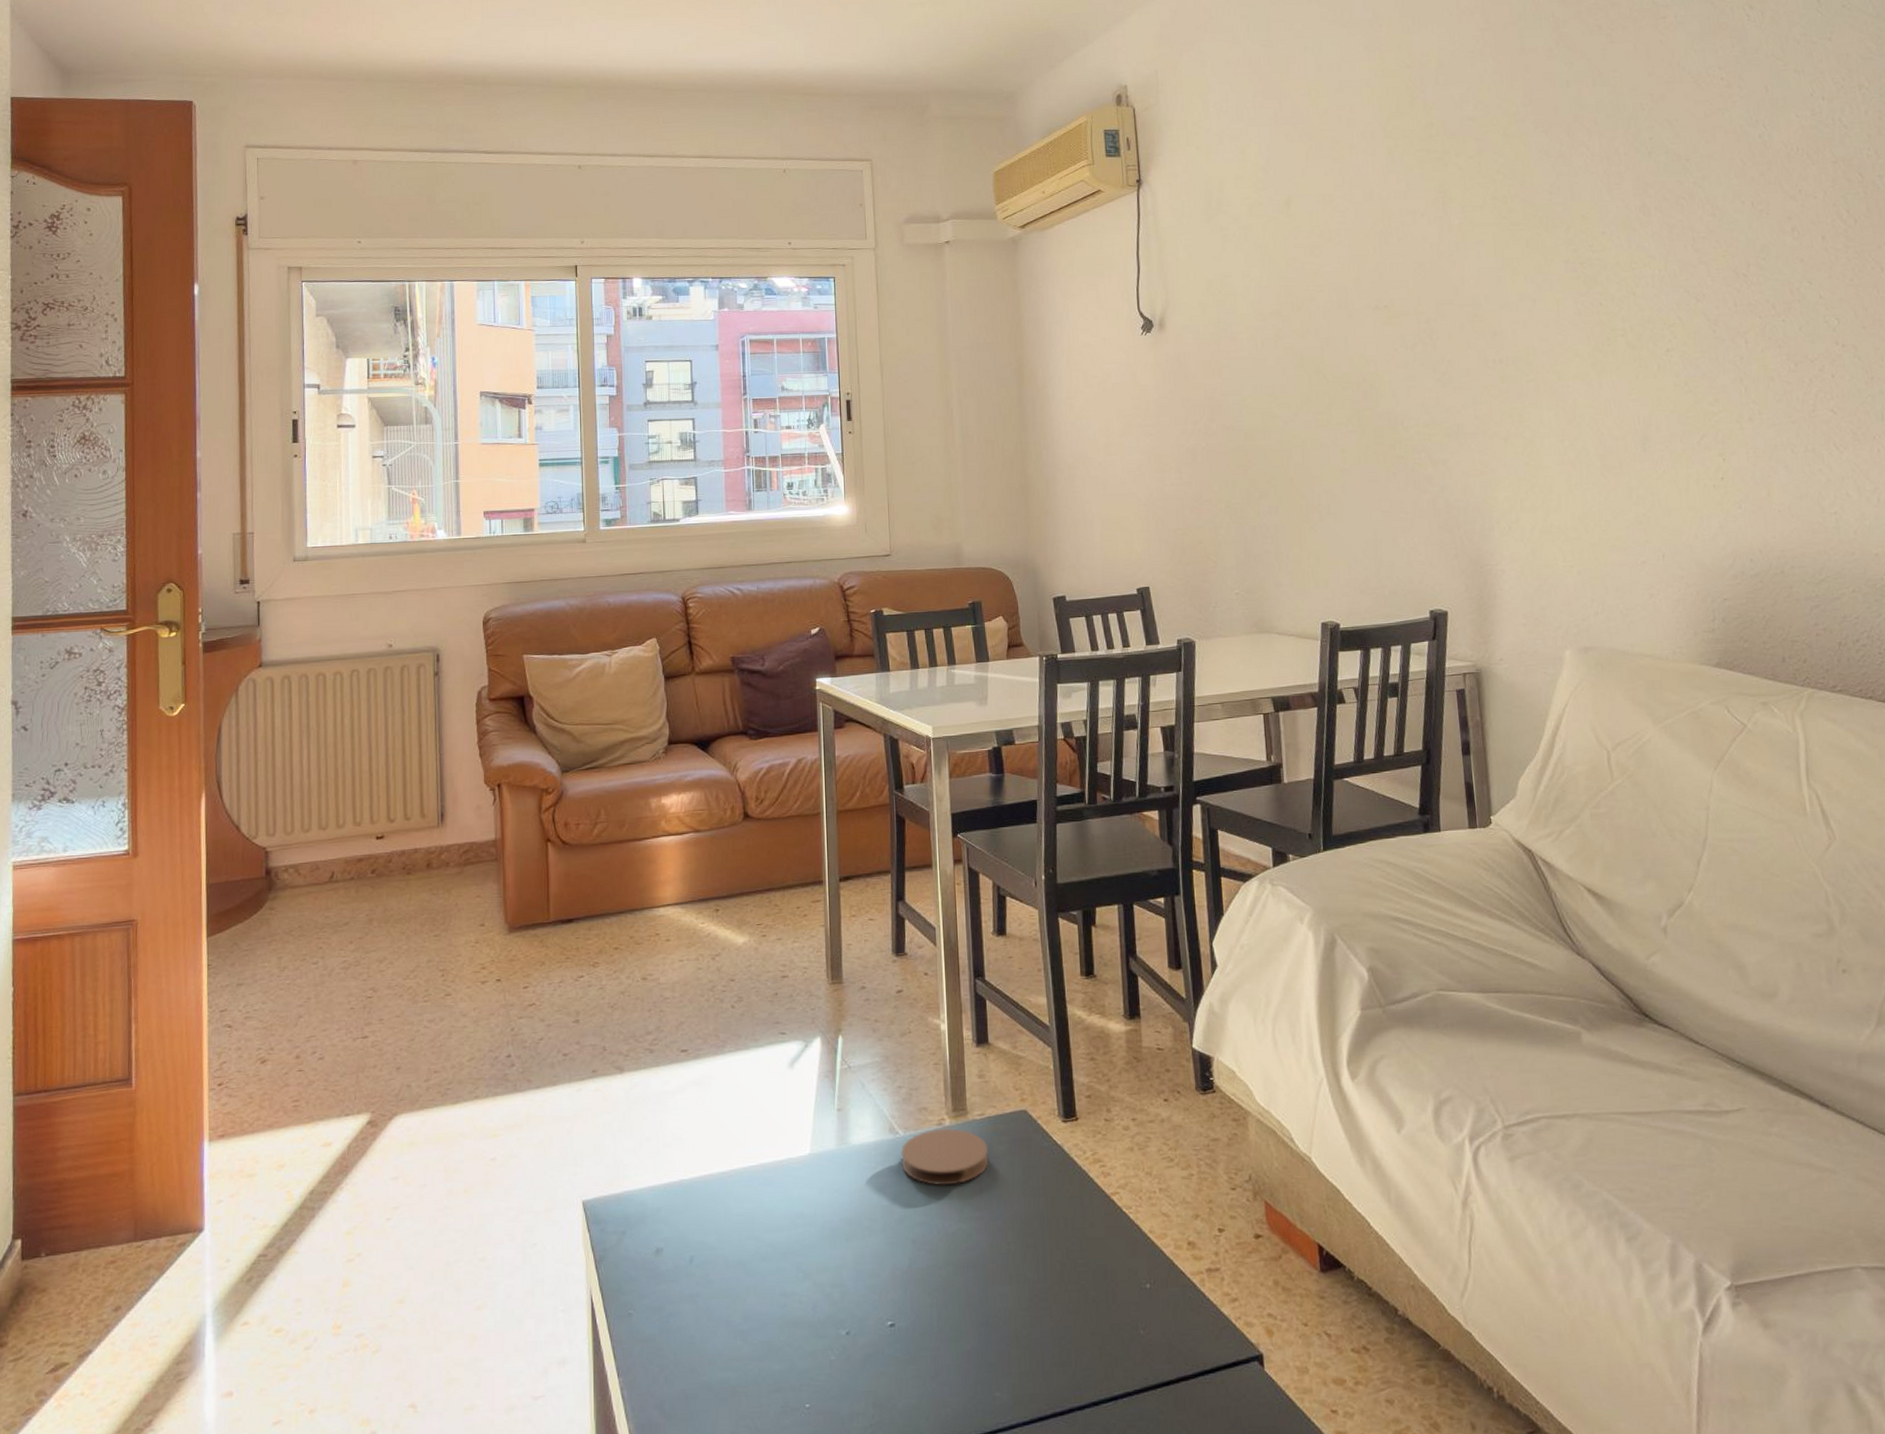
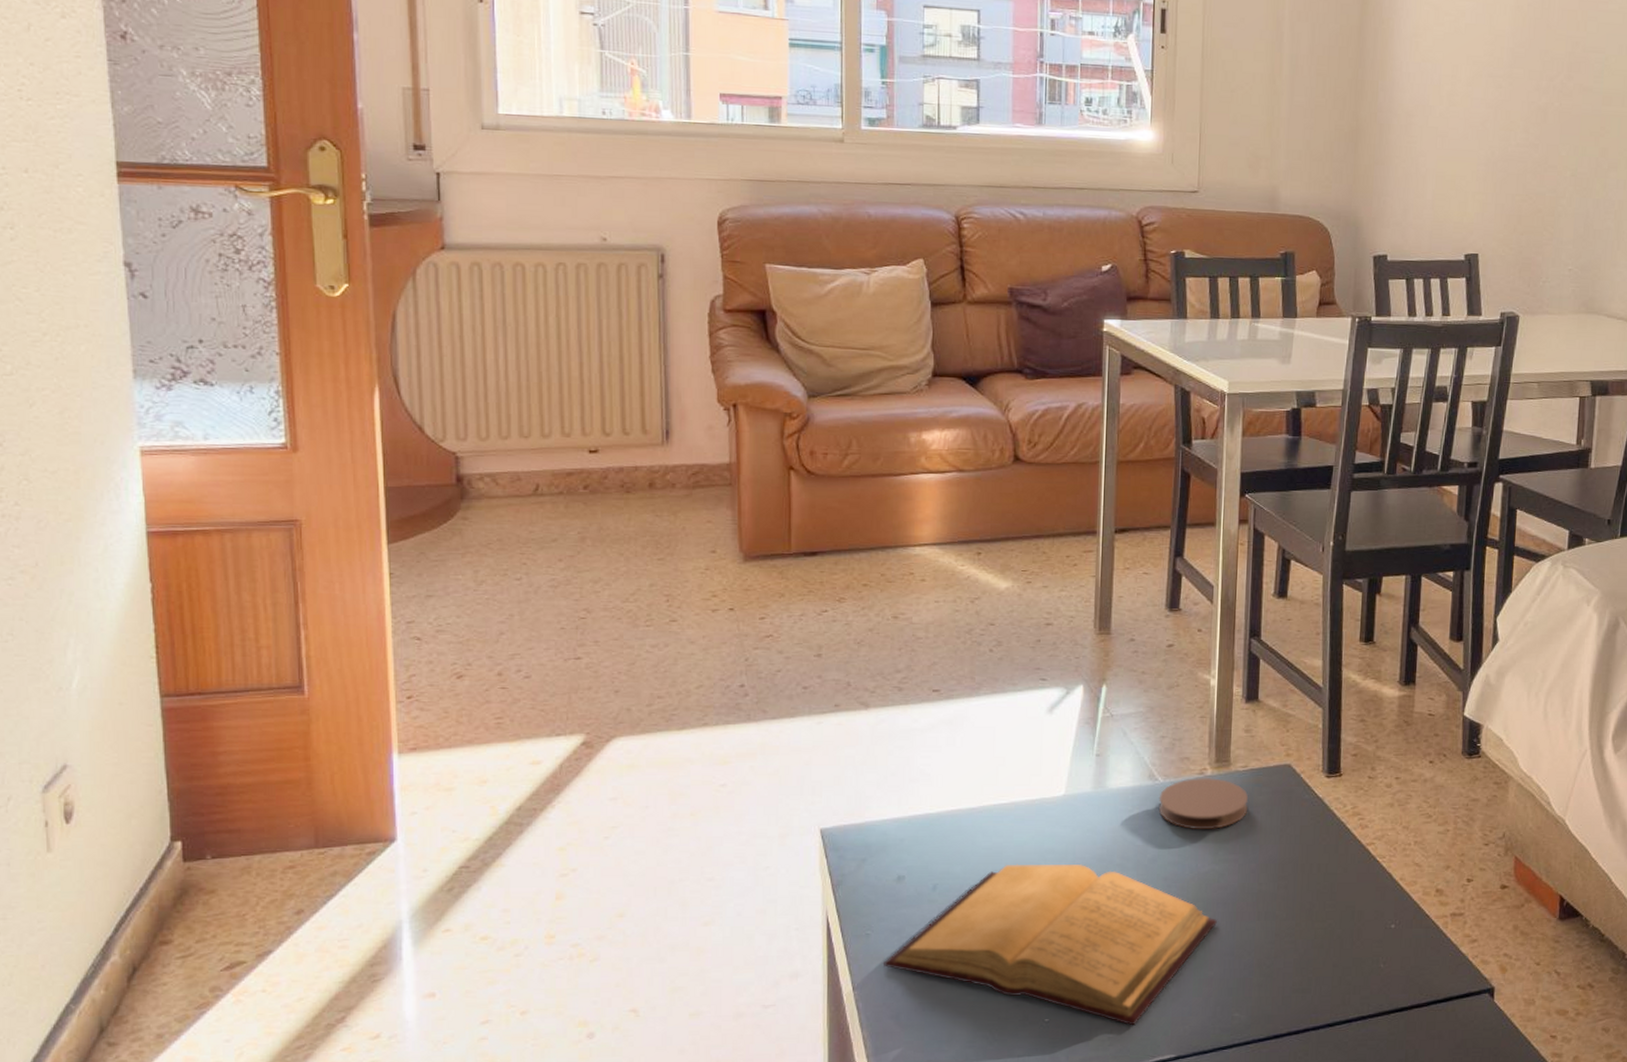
book: none [646,1229,969,1410] -> present [884,864,1217,1026]

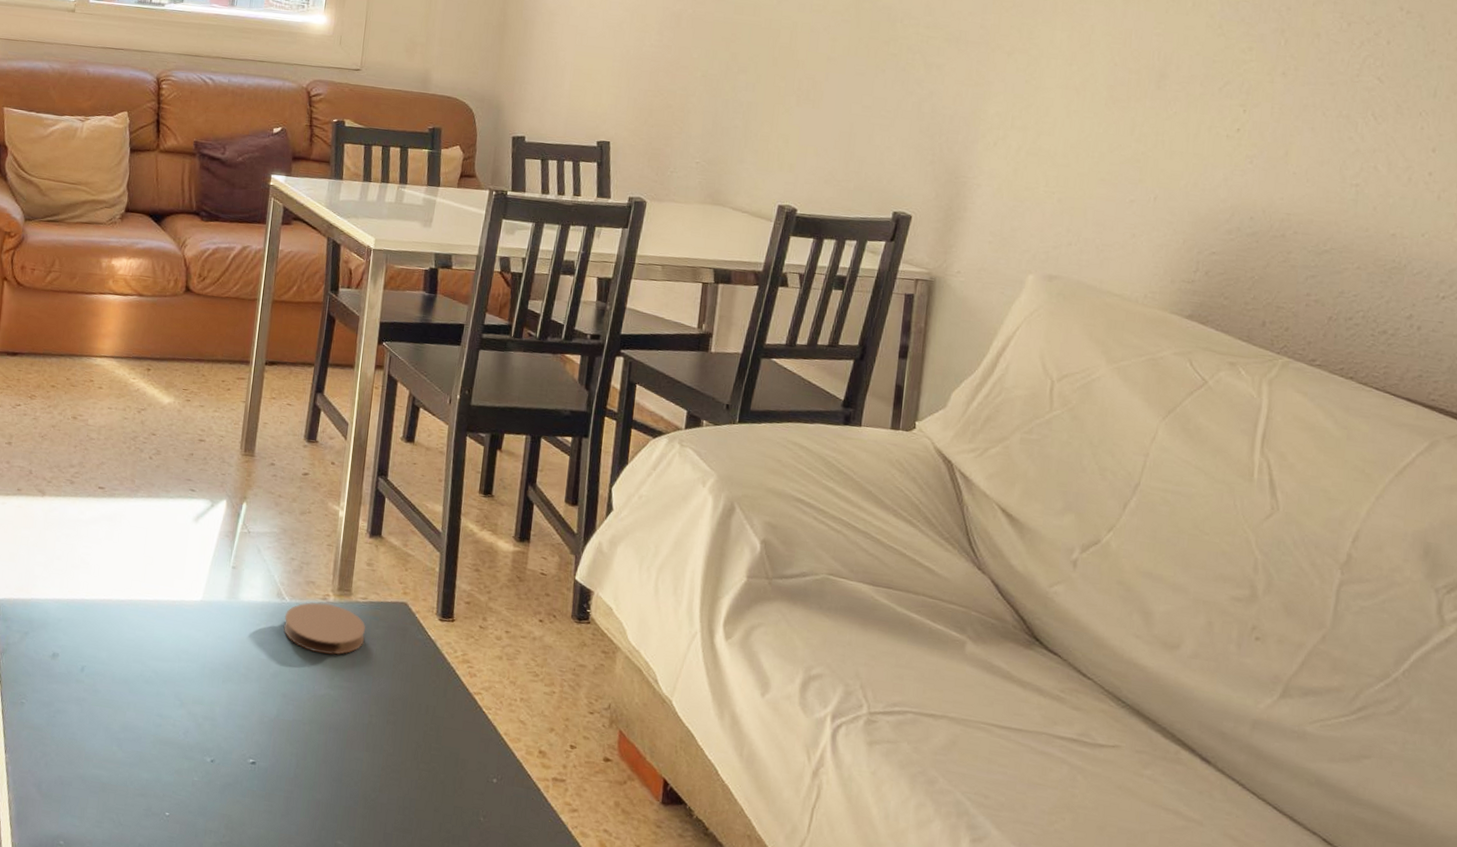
book: present [884,864,1217,1026] -> none [33,658,328,835]

